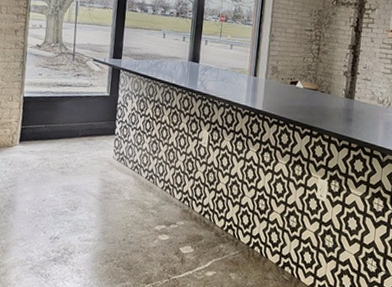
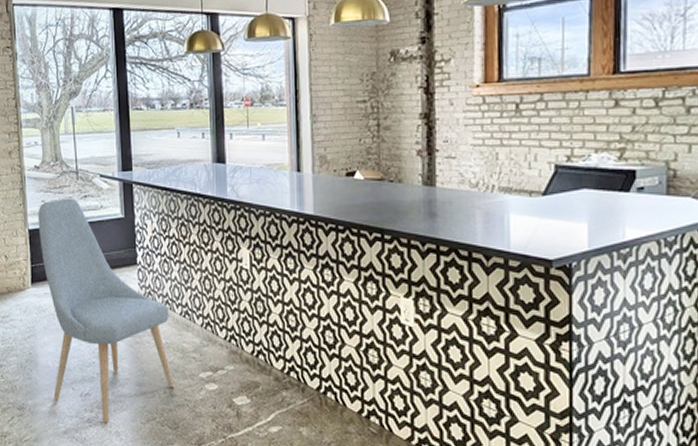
chair: none [25,74,137,262] -> present [38,198,175,423]

